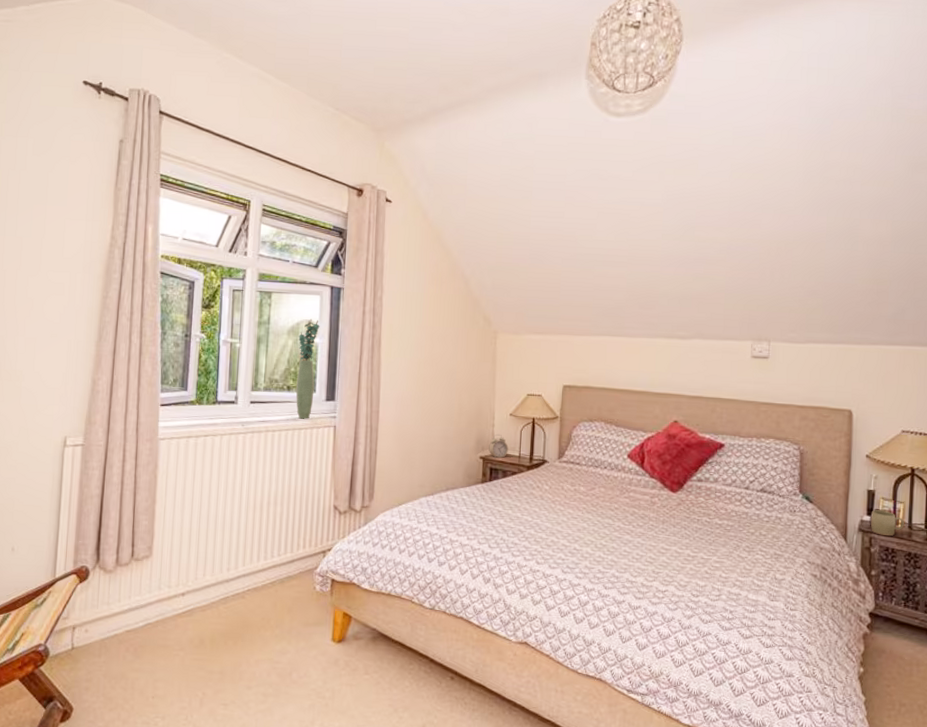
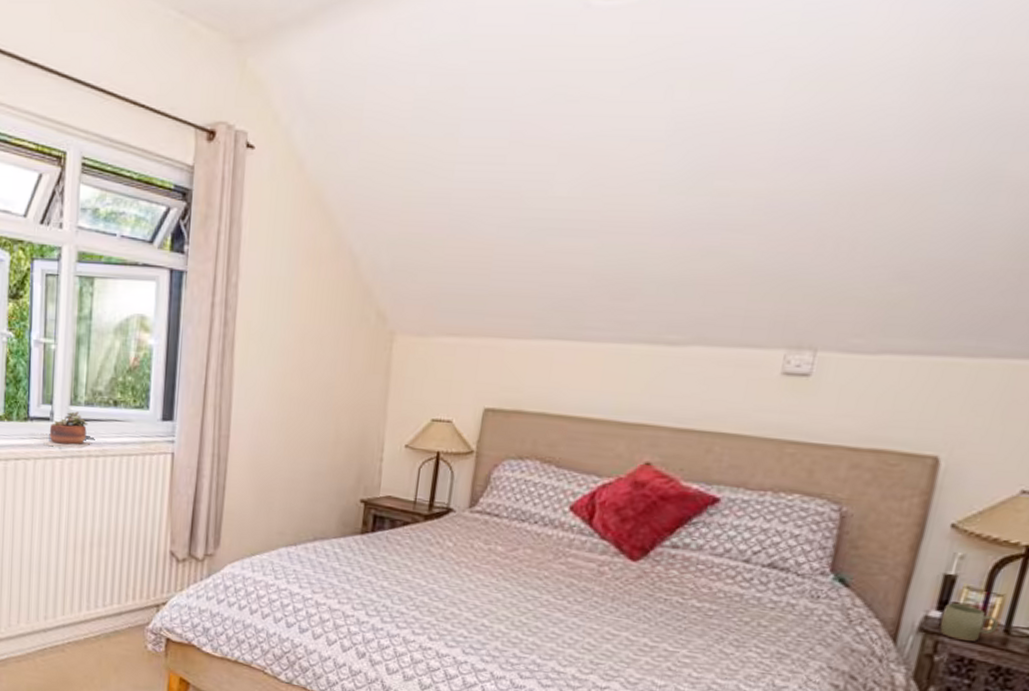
succulent plant: none [229,396,269,426] -> present [43,411,91,449]
vase: present [295,318,320,419] -> none [124,312,155,443]
alarm clock: present [489,434,509,458] -> none [373,472,401,503]

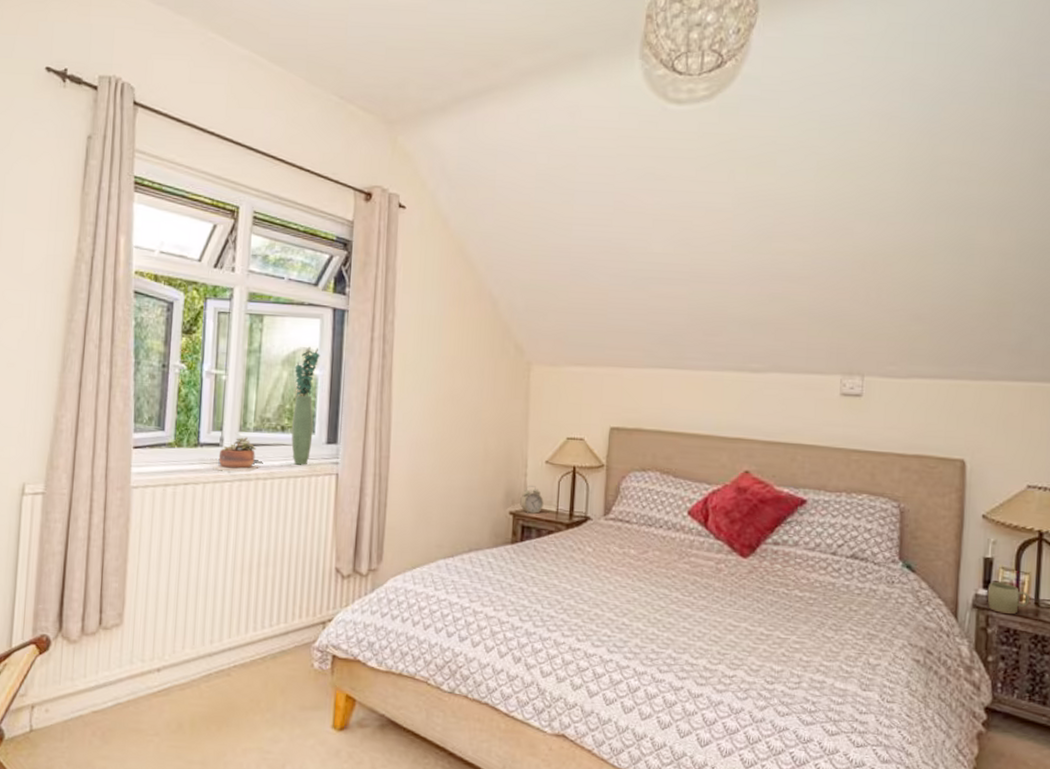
vase: none [124,312,155,443] -> present [291,346,320,465]
alarm clock: none [373,472,401,503] -> present [520,486,544,514]

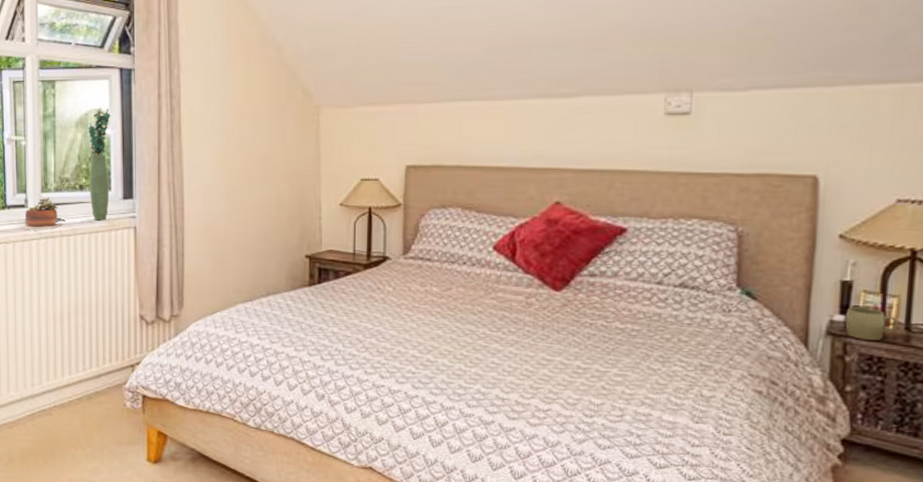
alarm clock: present [520,486,544,514] -> none [316,229,340,257]

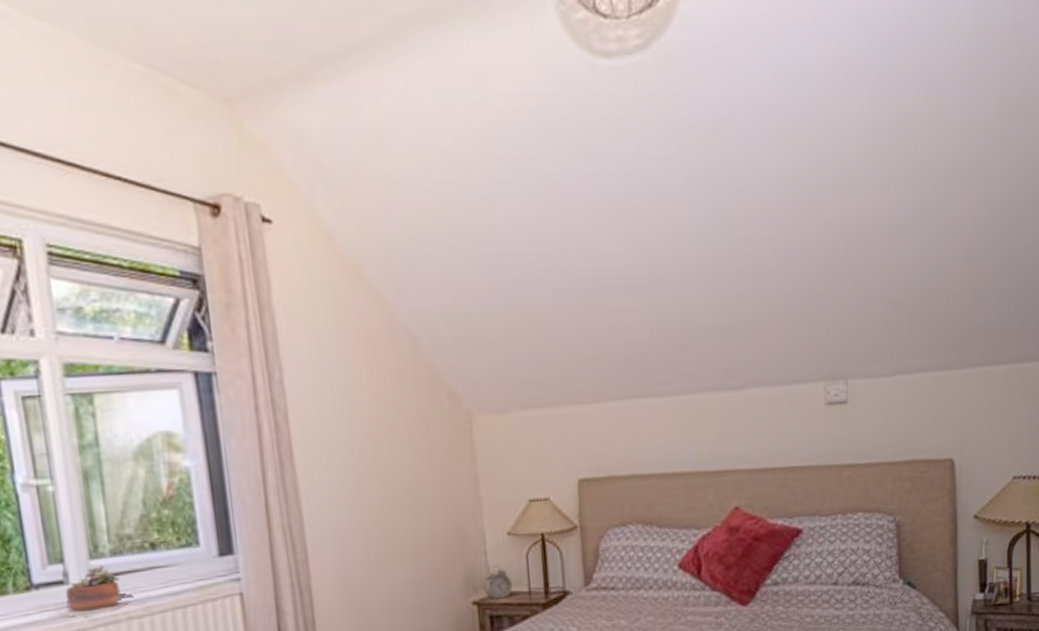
vase: present [88,107,111,221] -> none [154,429,199,591]
alarm clock: none [316,229,340,257] -> present [483,565,513,601]
mug: present [845,307,899,341] -> none [984,582,1022,615]

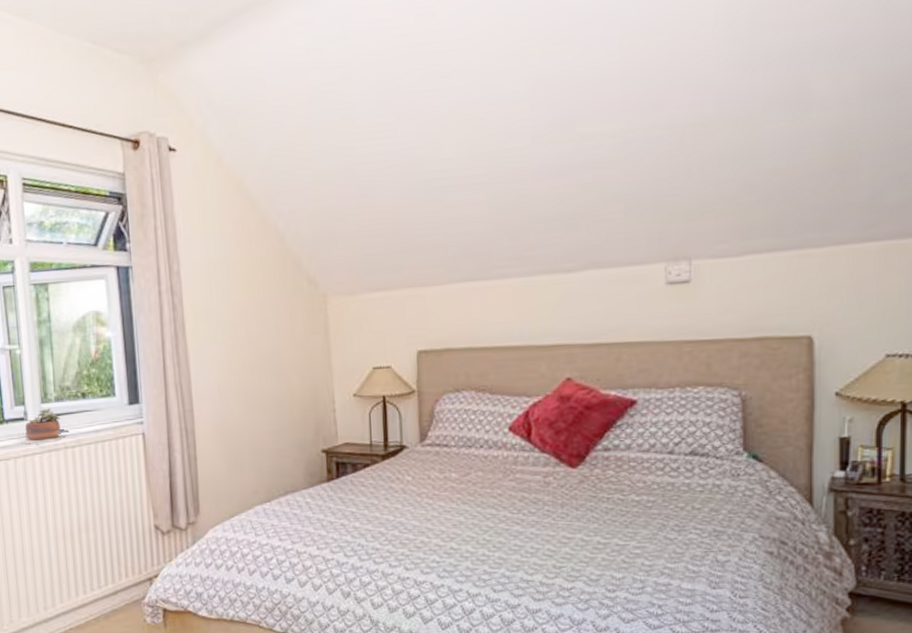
alarm clock: present [483,565,513,601] -> none [331,421,356,450]

